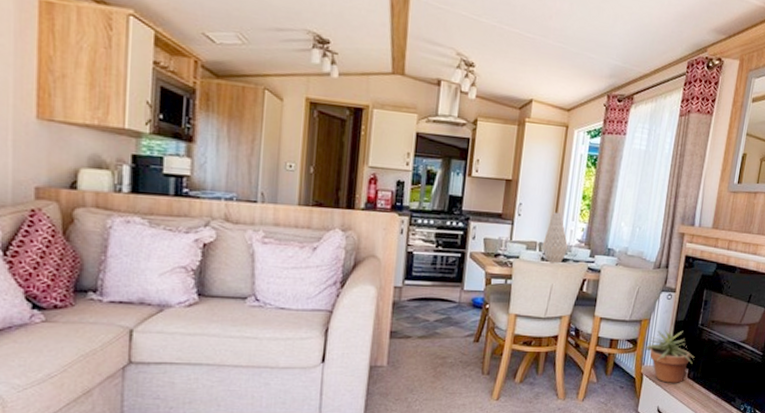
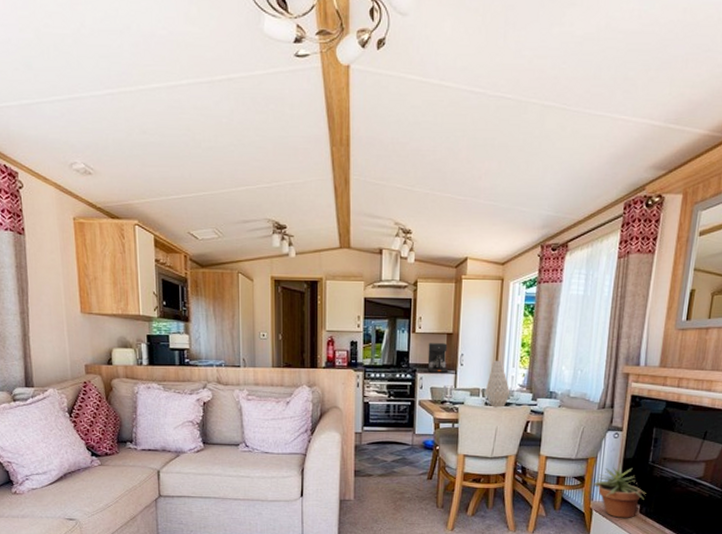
coffee maker: none [481,188,506,223] -> present [427,342,448,373]

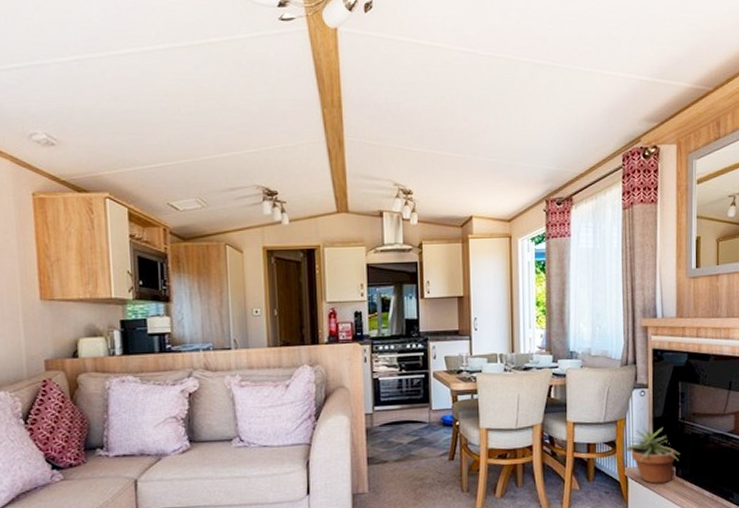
coffee maker: present [427,342,448,373] -> none [438,306,461,340]
vase: present [485,360,511,408] -> none [503,321,530,373]

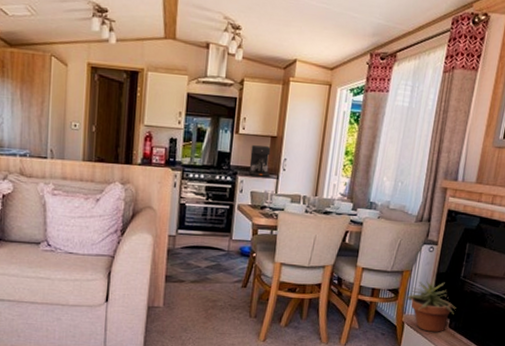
coffee maker: none [438,306,461,340] -> present [248,144,271,177]

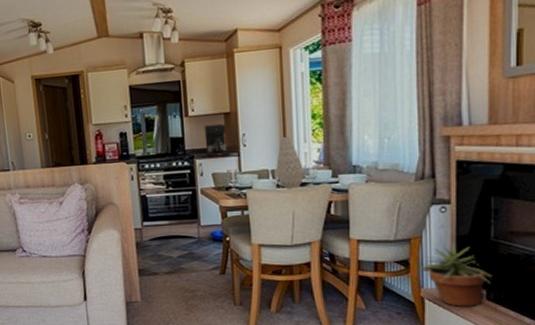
vase: none [306,167,332,216] -> present [275,136,305,189]

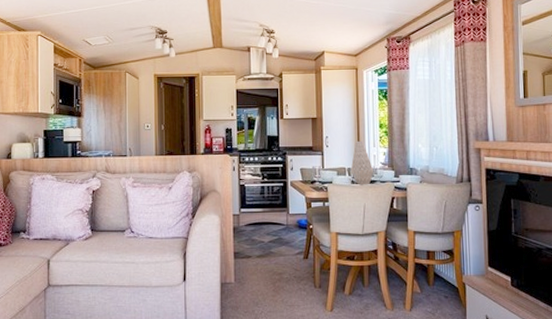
coffee maker: present [204,123,229,157] -> none [295,126,315,154]
potted plant: present [418,241,492,307] -> none [460,235,515,292]

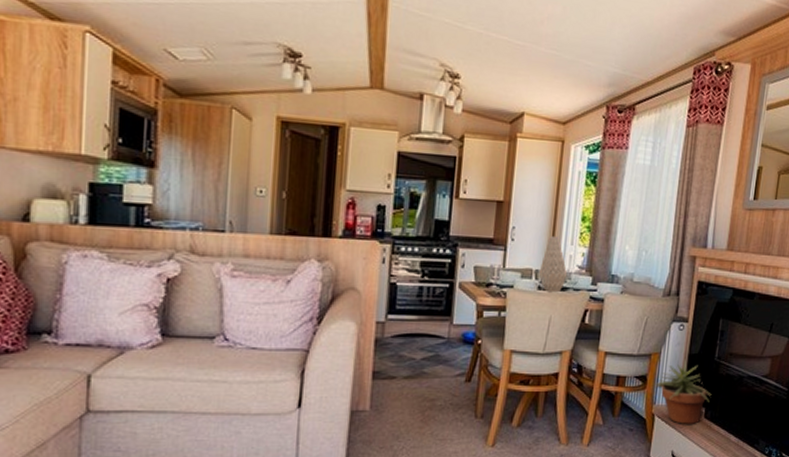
potted plant: none [460,235,515,292] -> present [654,359,712,424]

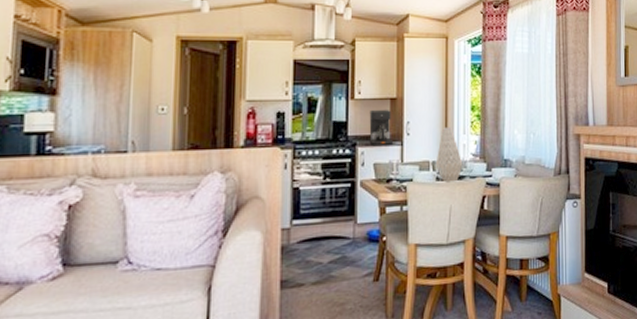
coffee maker: none [471,210,497,249] -> present [369,109,393,145]
potted plant: present [654,359,712,424] -> none [556,235,612,302]

